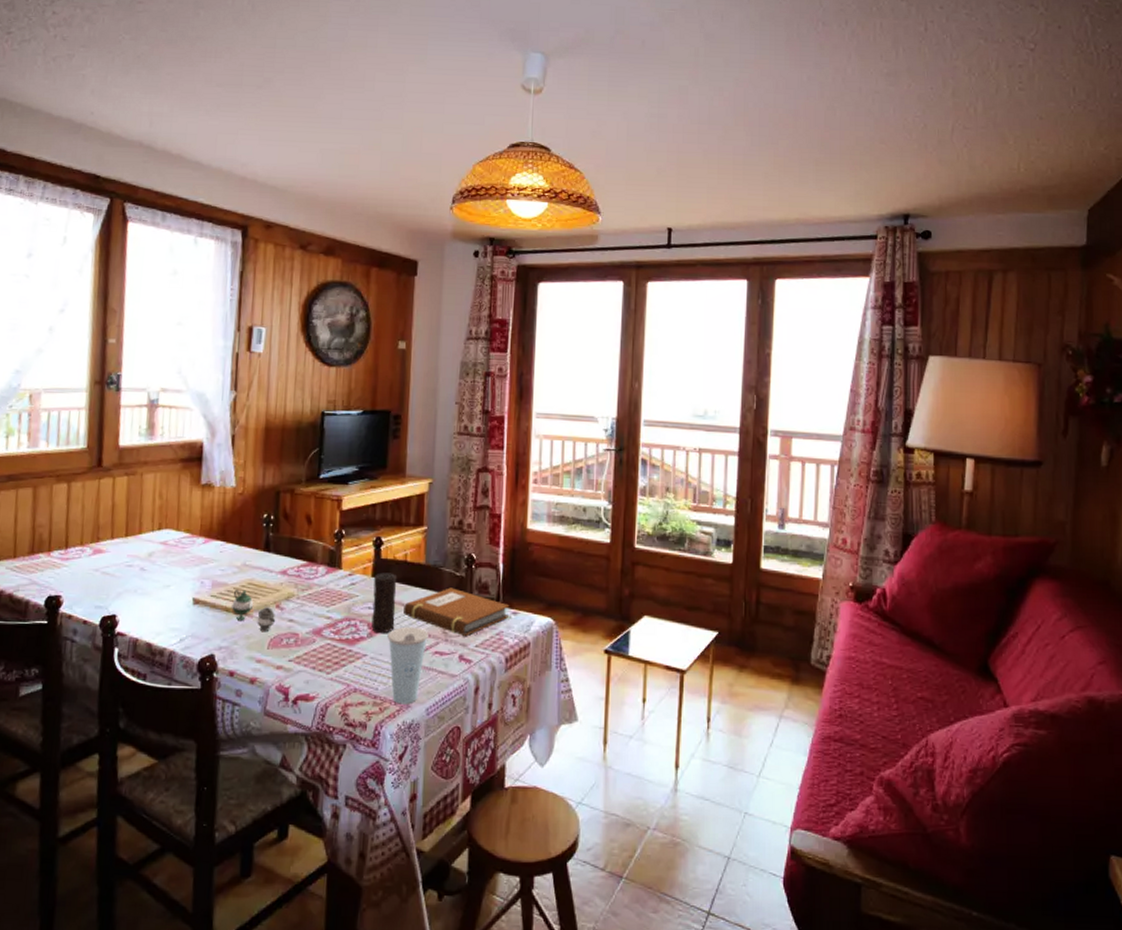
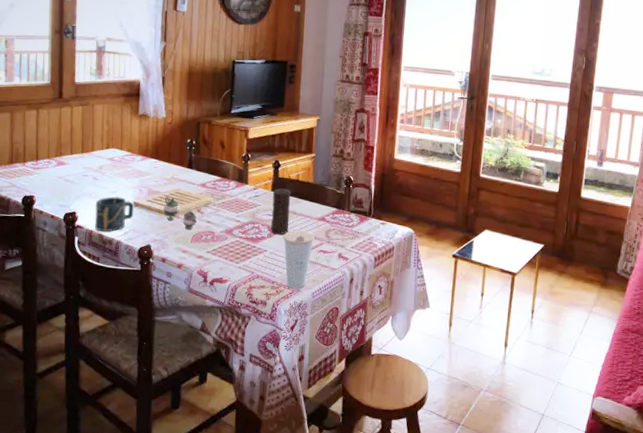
cup: none [141,591,194,640] -> present [95,196,134,232]
notebook: present [403,587,510,636] -> none [296,202,379,239]

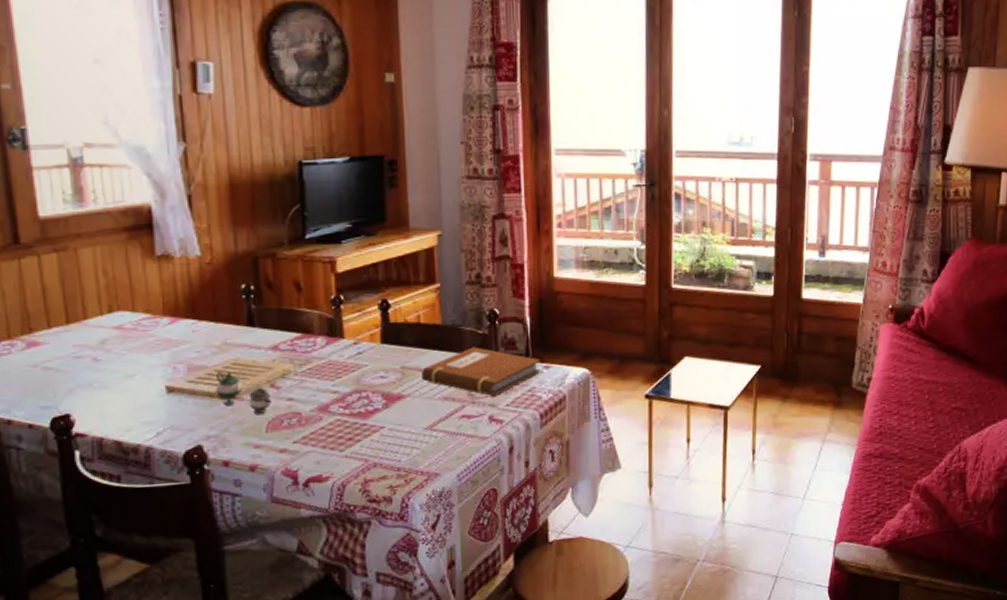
cup: present [95,196,134,232] -> none [101,381,169,437]
candle: present [271,188,291,235] -> none [384,337,413,403]
cup: present [283,230,315,289] -> none [406,392,453,474]
notebook: none [296,202,379,239] -> present [422,347,541,396]

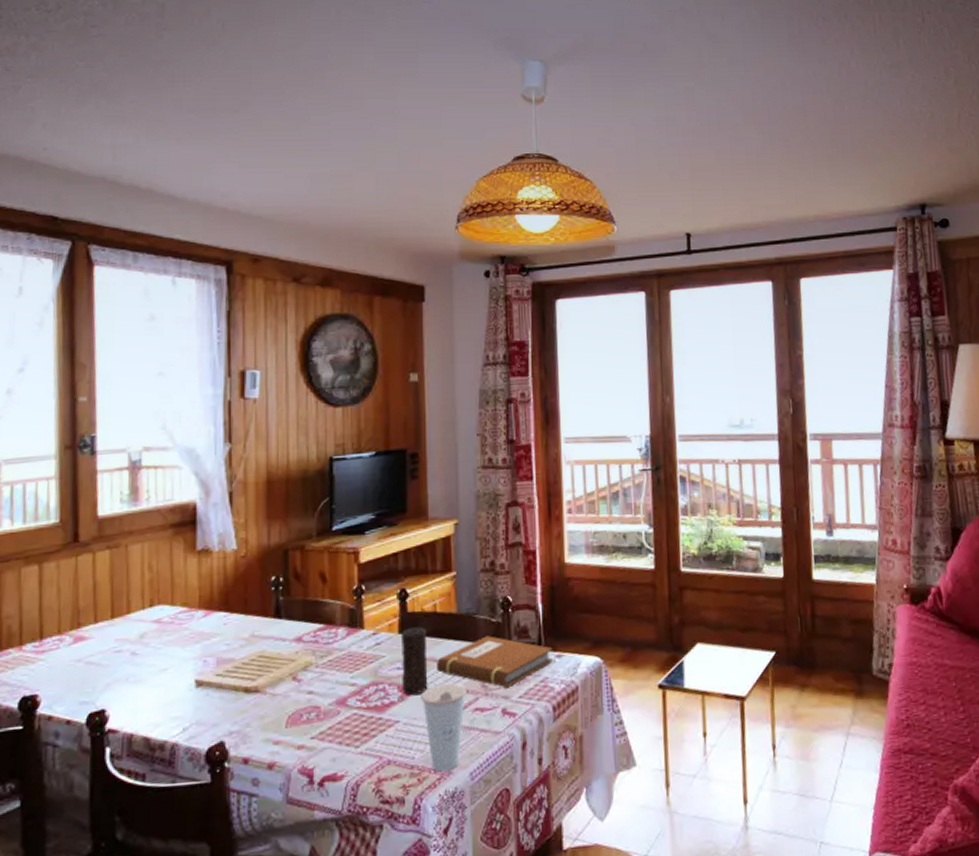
teapot: present [216,371,272,414] -> none [241,664,293,708]
candle: none [384,337,413,403] -> present [401,627,428,696]
cup: none [406,392,453,474] -> present [421,683,466,772]

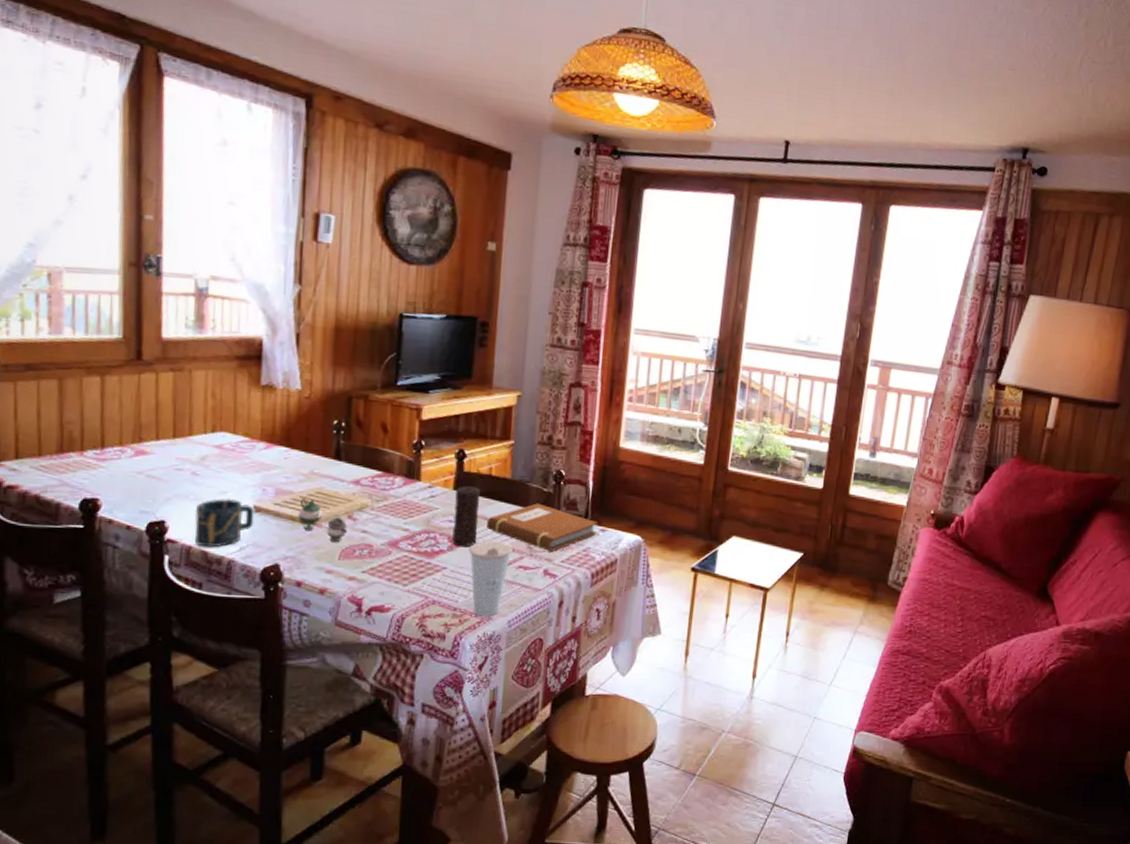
cup: none [135,675,196,733] -> present [194,498,255,548]
teapot: none [241,664,293,708] -> present [298,498,348,542]

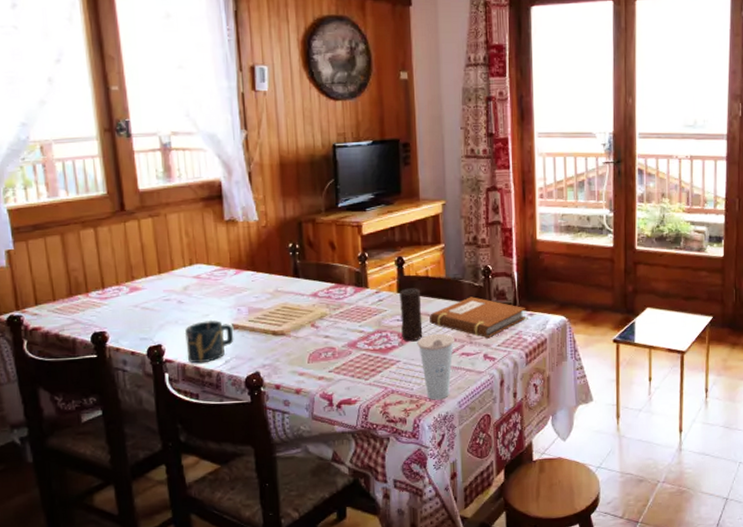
teapot: present [298,498,348,542] -> none [270,313,313,348]

